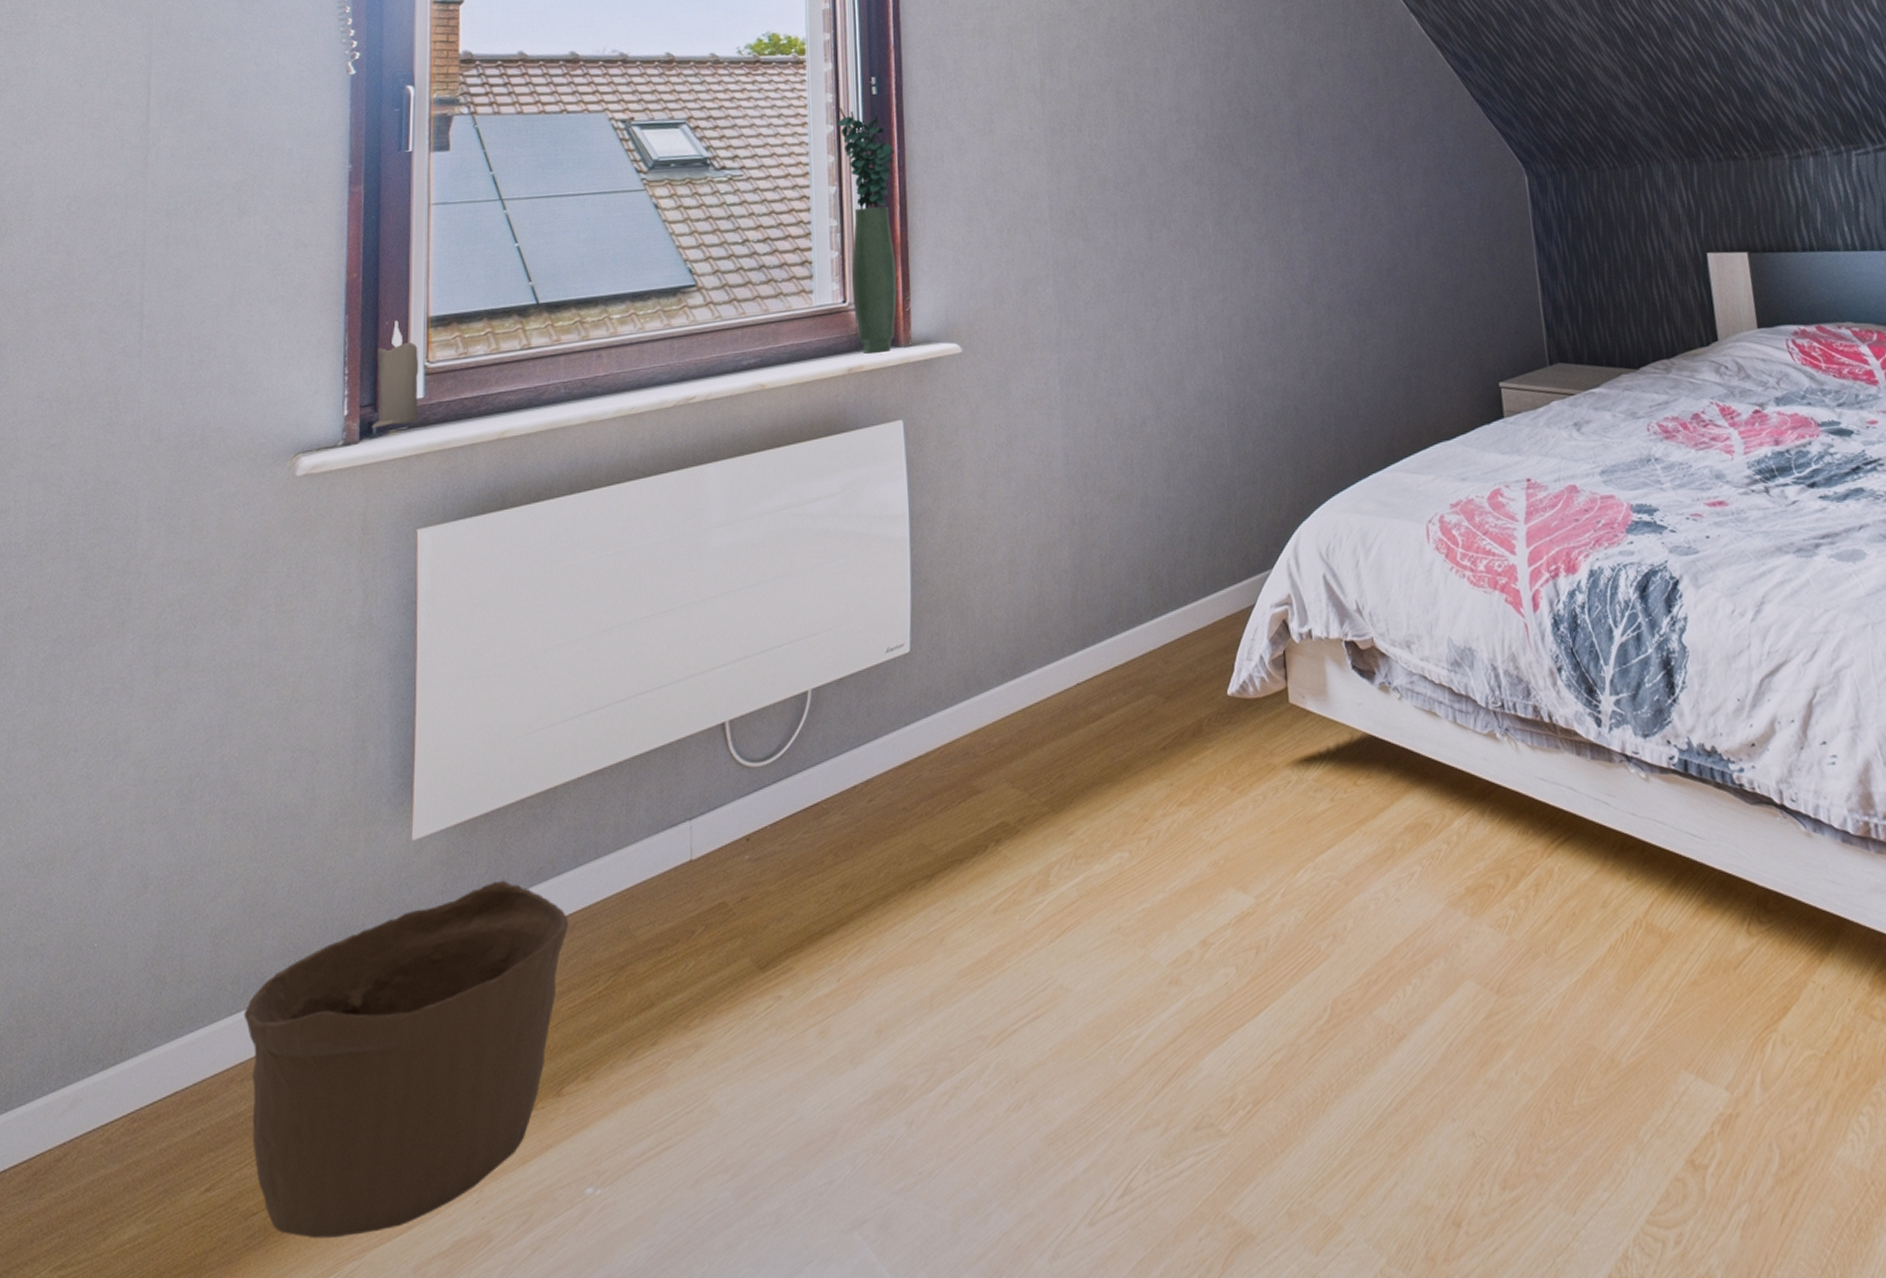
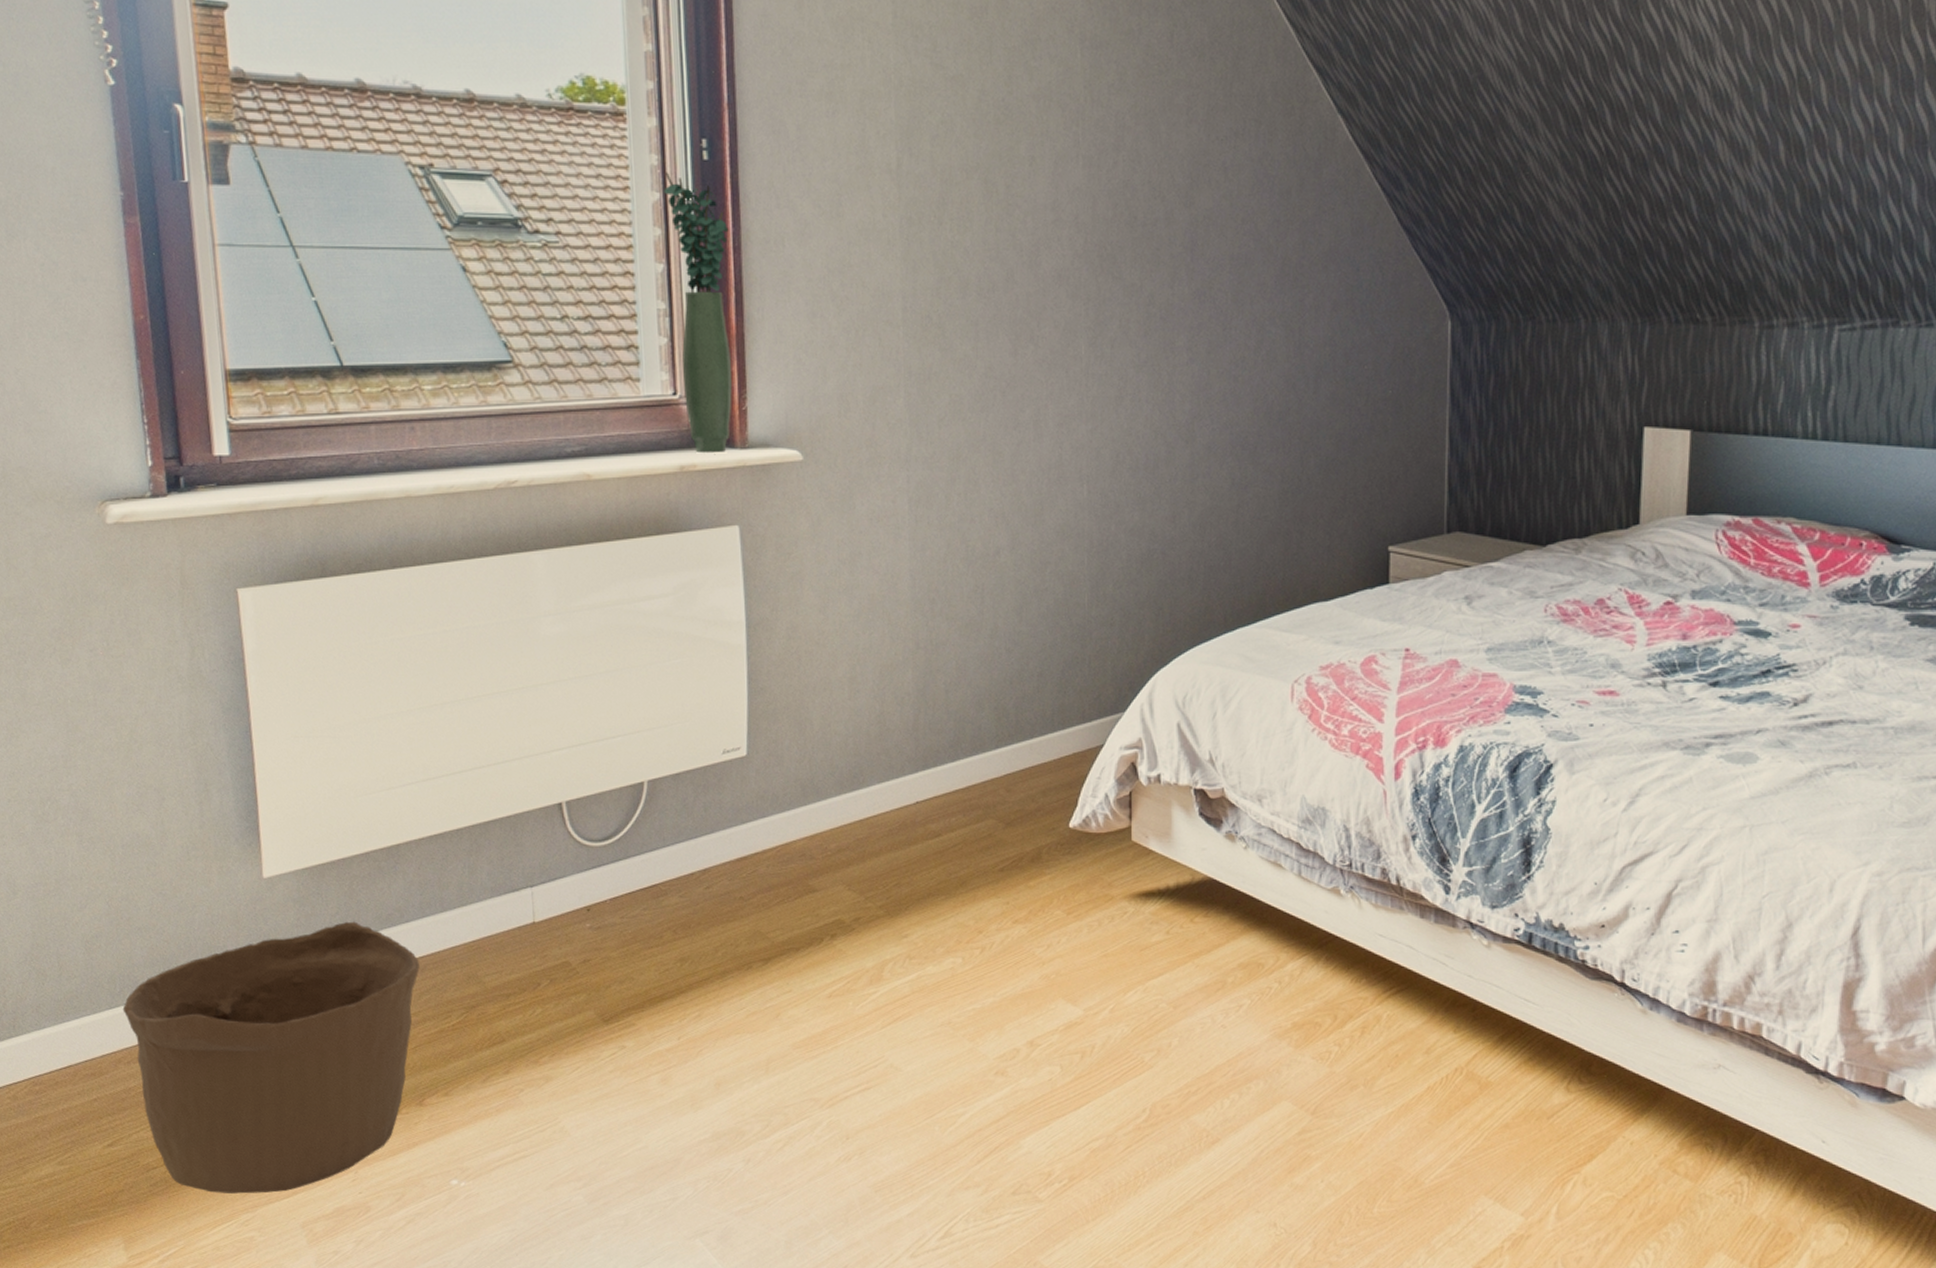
candle: present [371,320,419,429] -> none [175,370,227,483]

